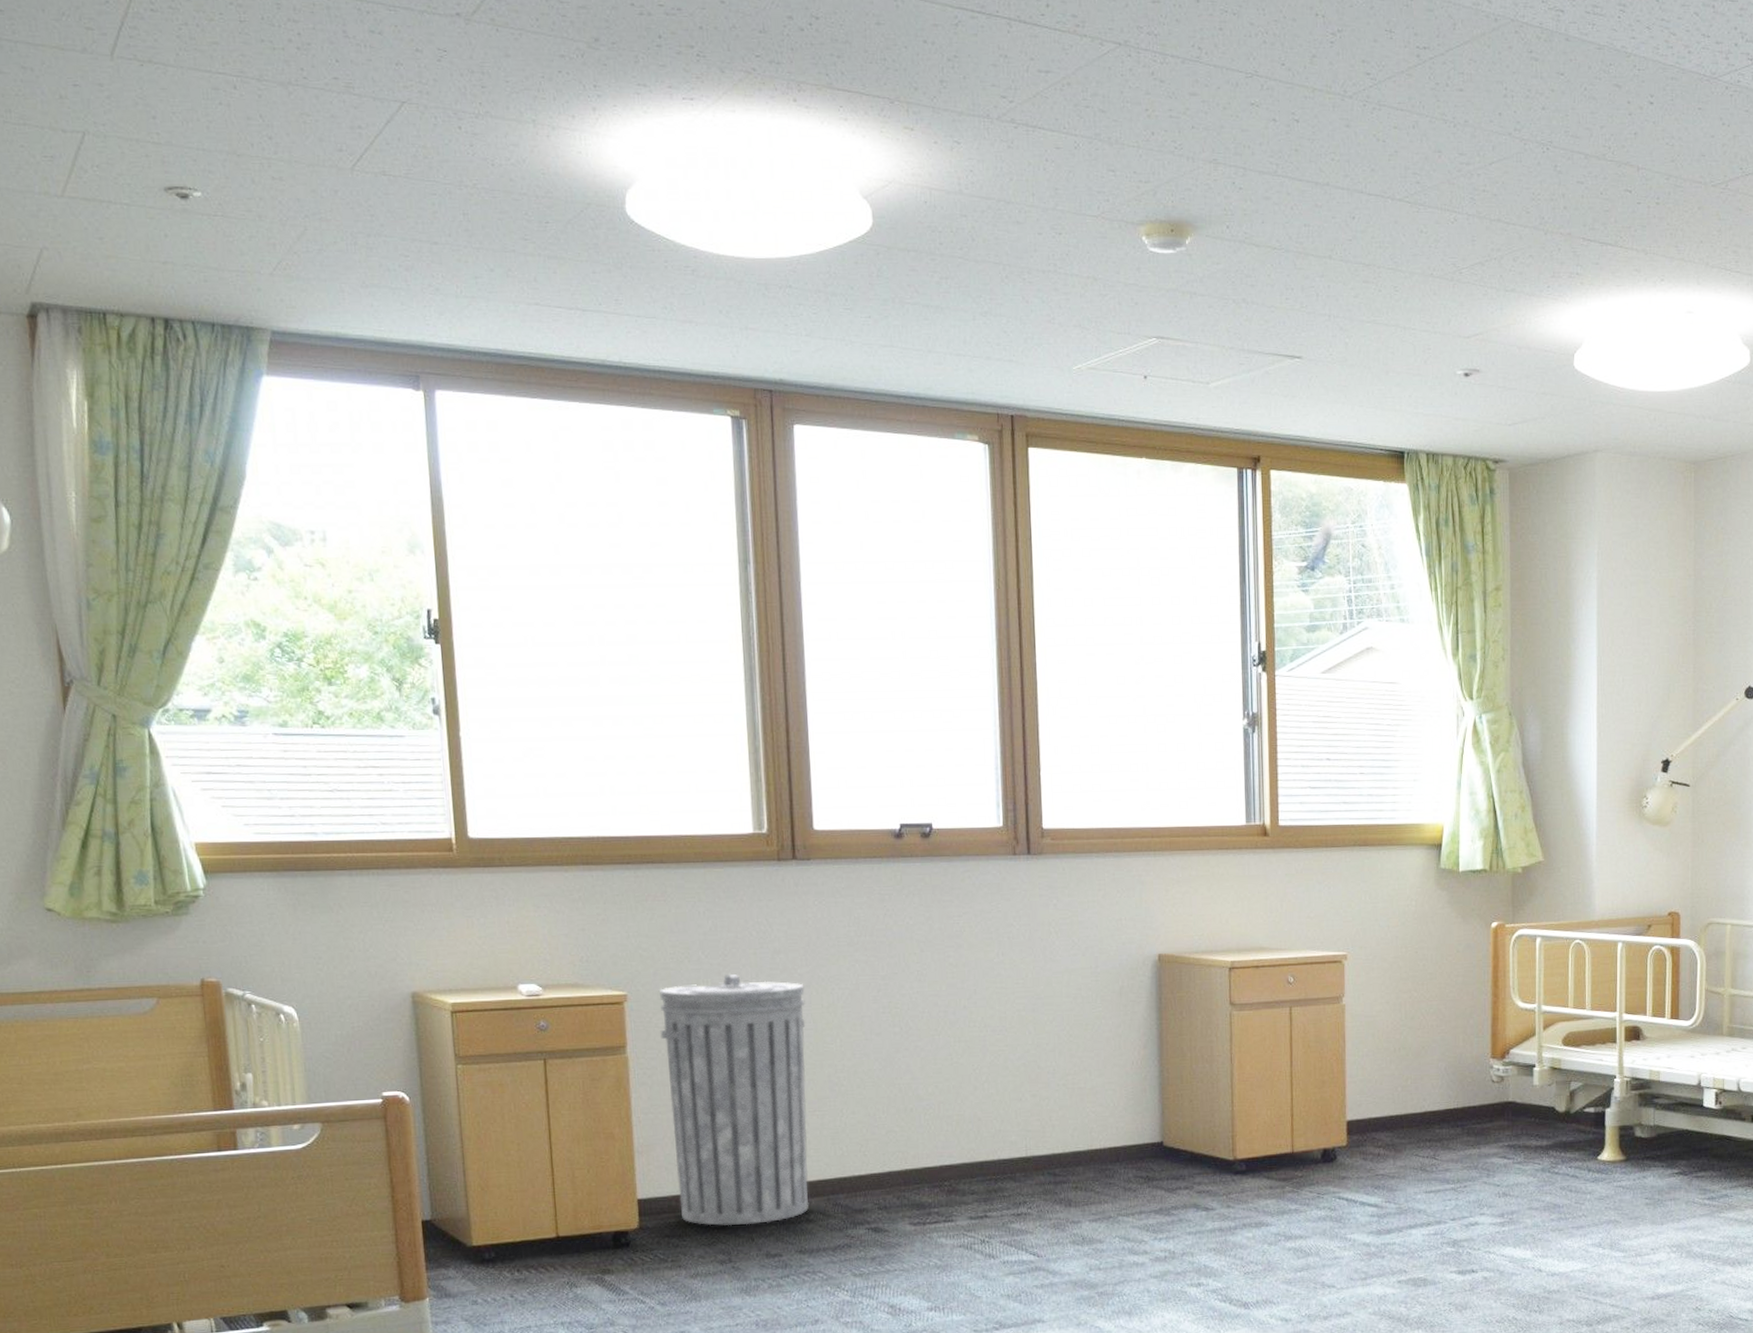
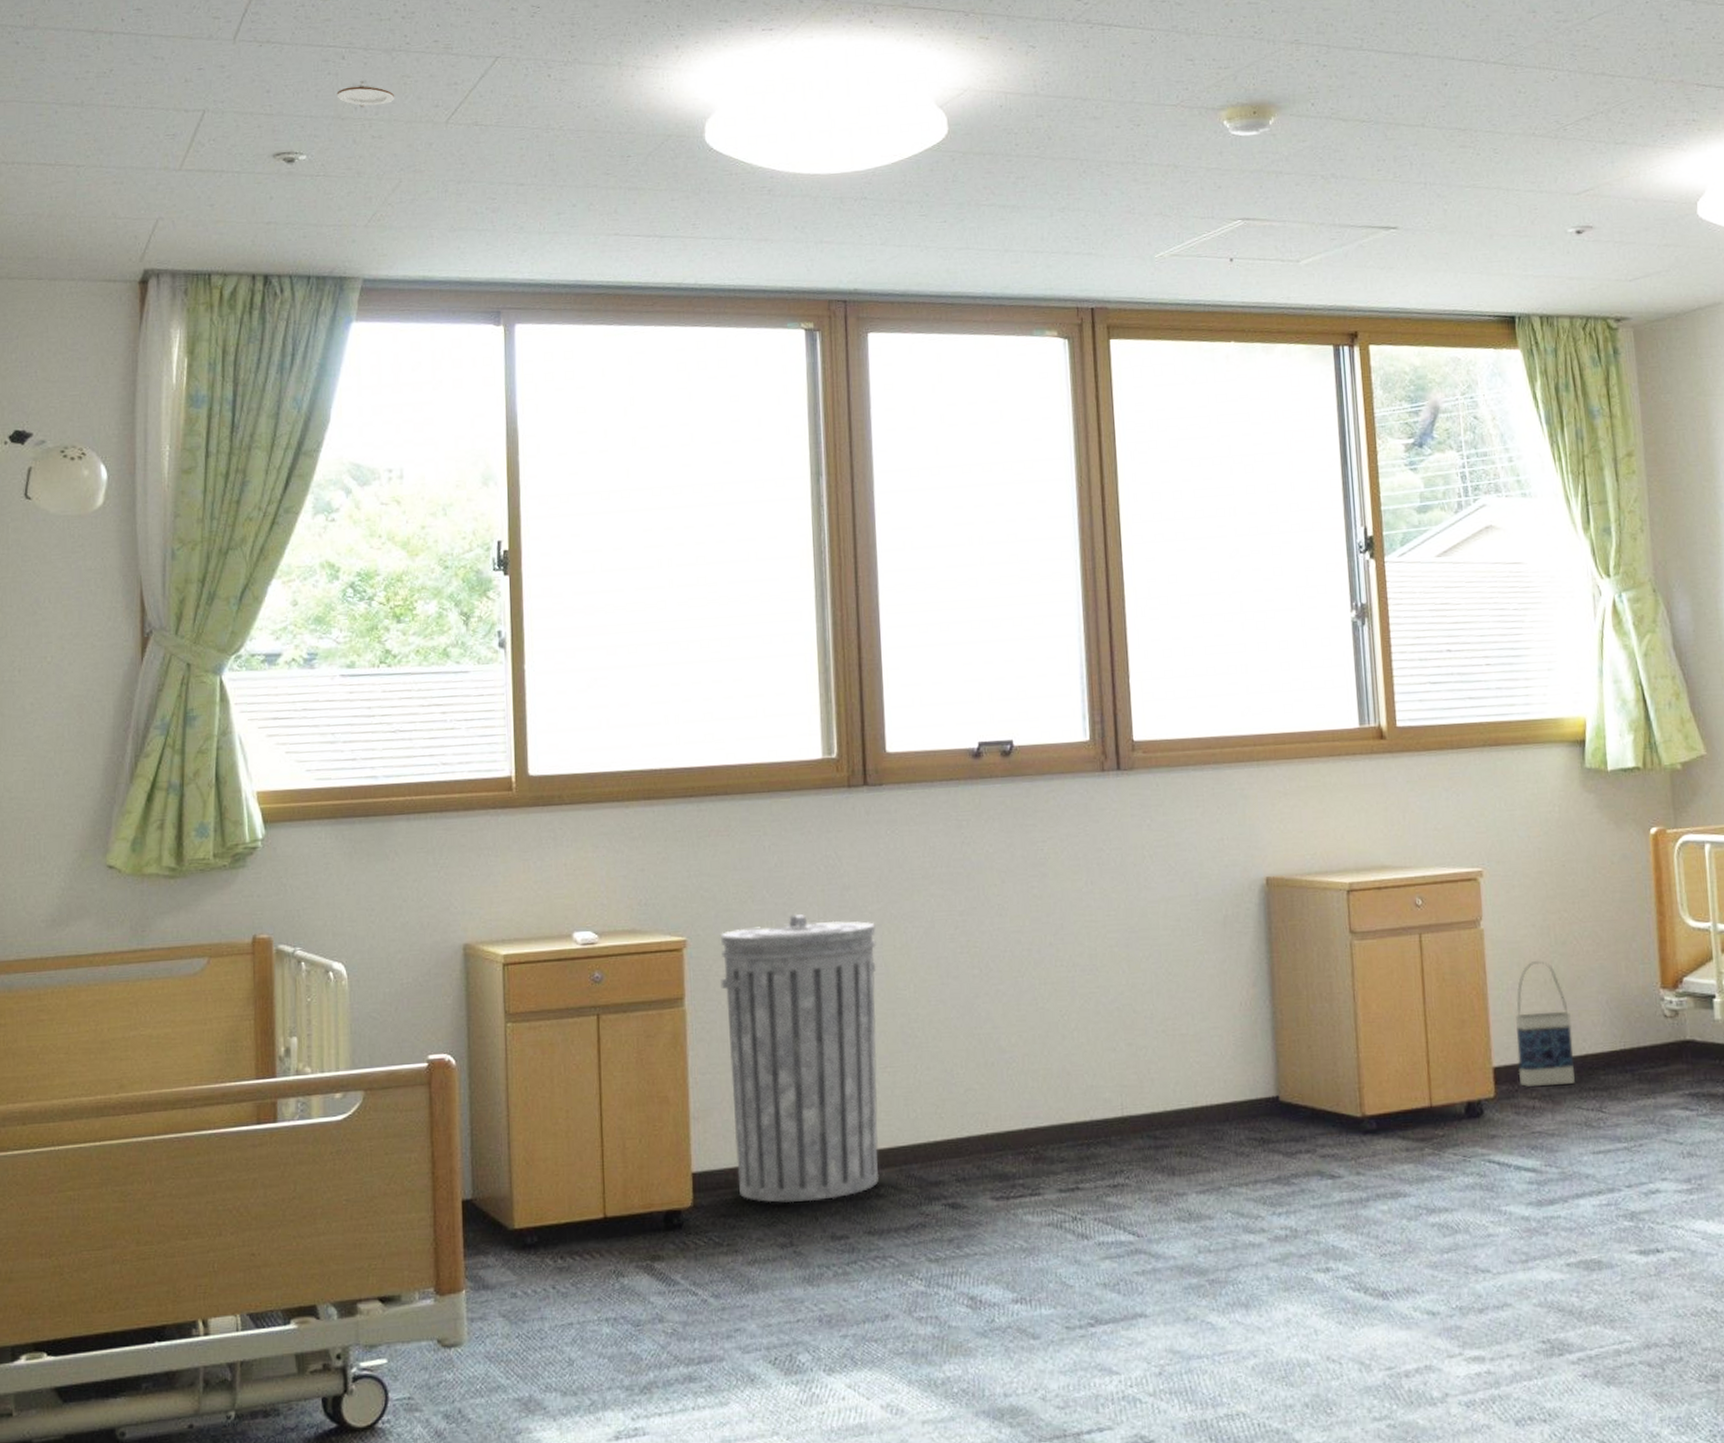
recessed light: none [230,114,295,145] -> present [336,80,395,108]
bag: none [1367,1032,1415,1137] -> present [1516,960,1575,1087]

